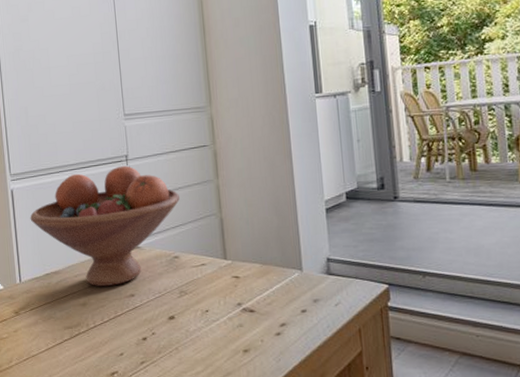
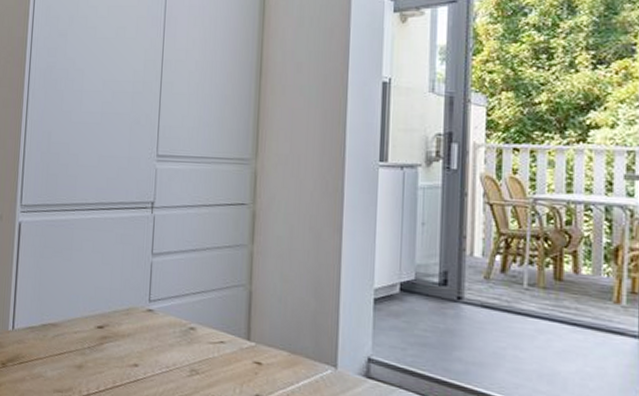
fruit bowl: present [30,165,180,286] -> none [35,213,206,351]

